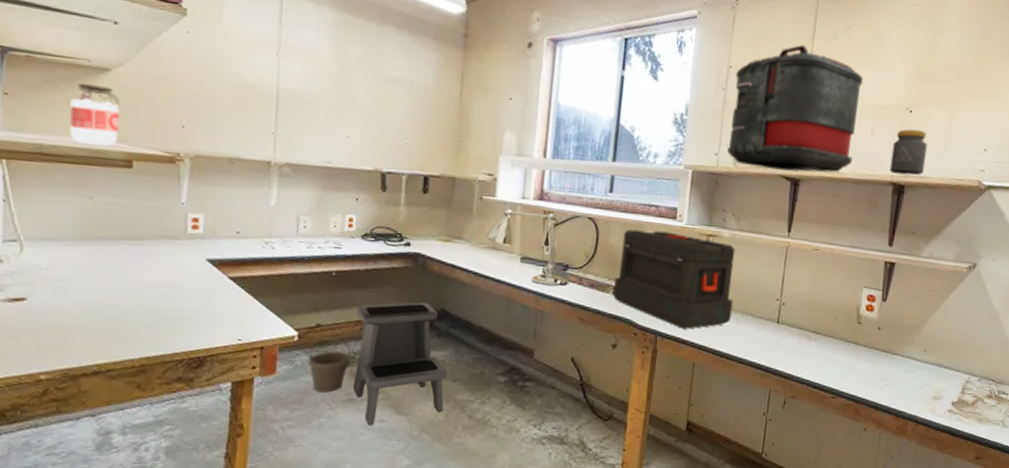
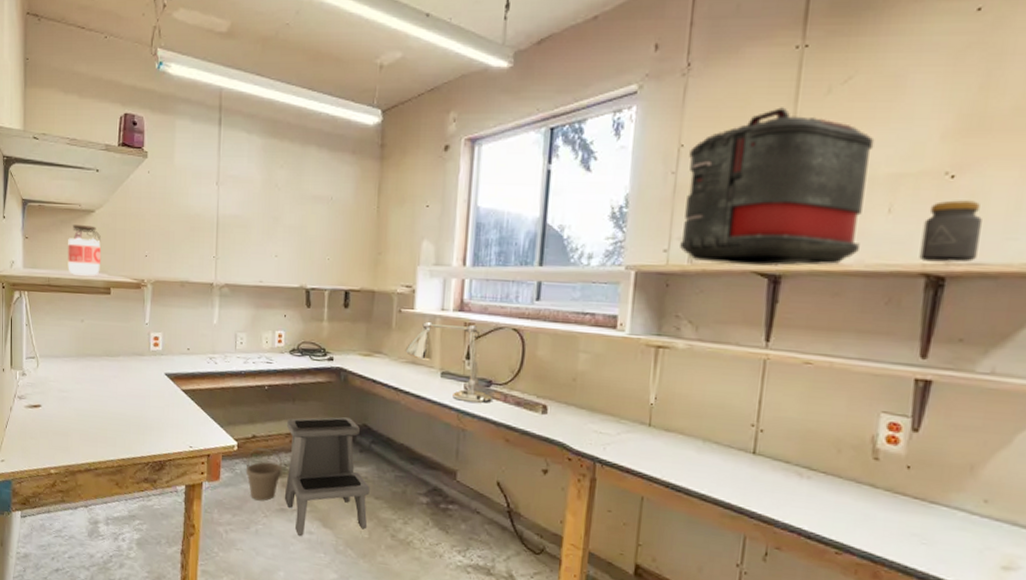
toolbox: present [613,229,736,329] -> none [543,341,694,457]

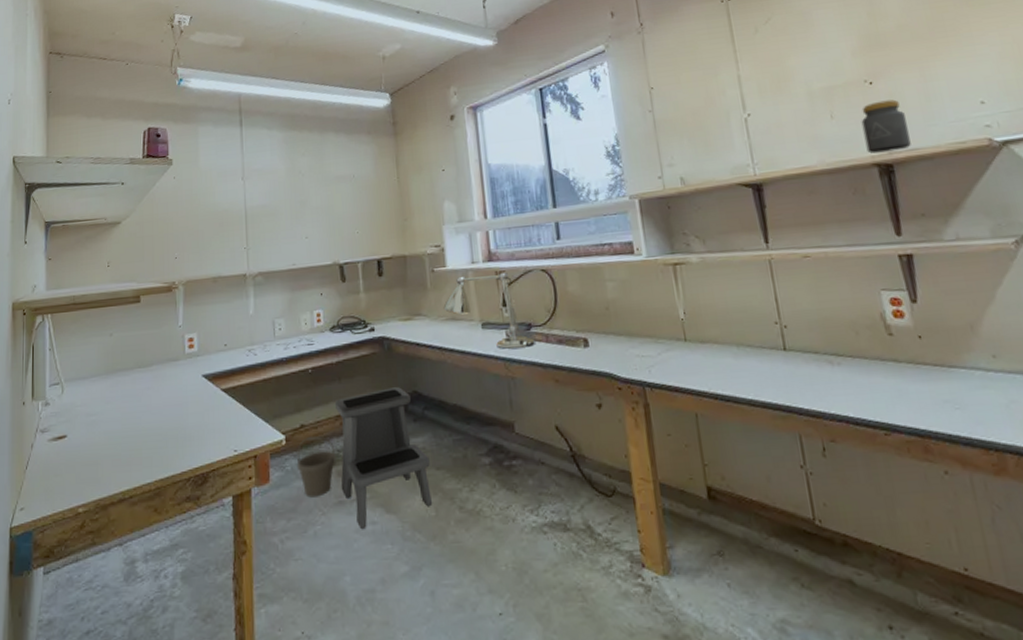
jar: present [68,225,102,276] -> none [94,237,130,289]
toolbox: present [680,107,875,267] -> none [659,47,818,182]

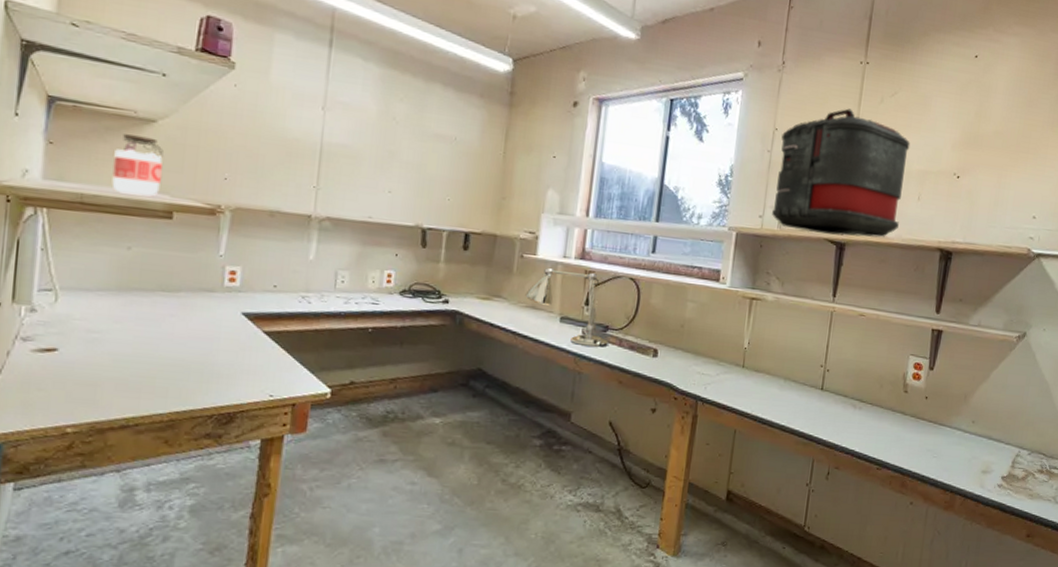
jar: none [94,237,130,289] -> present [112,134,164,197]
bucket: present [297,436,336,498] -> none [340,394,385,453]
step stool: present [334,387,433,530] -> none [384,361,482,488]
toolbox: none [659,47,818,182] -> present [772,108,911,238]
jar: present [861,99,911,154] -> none [936,194,975,242]

